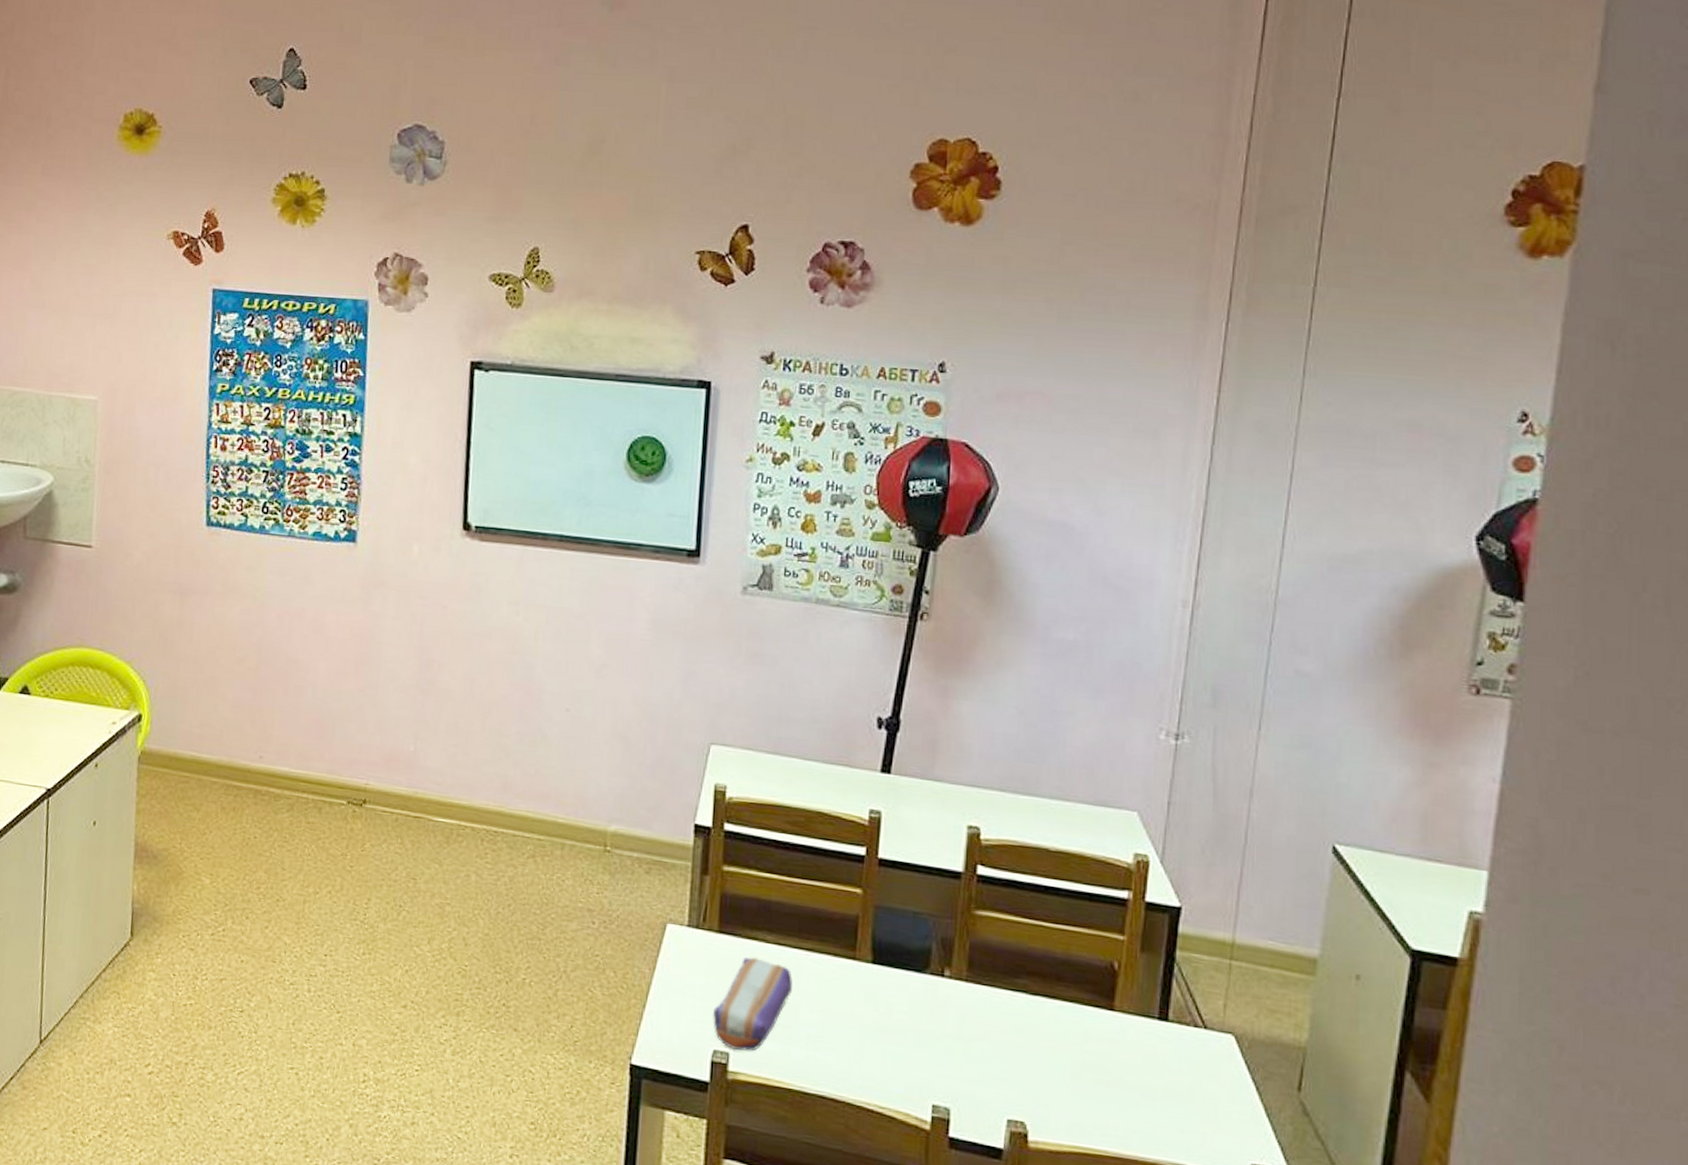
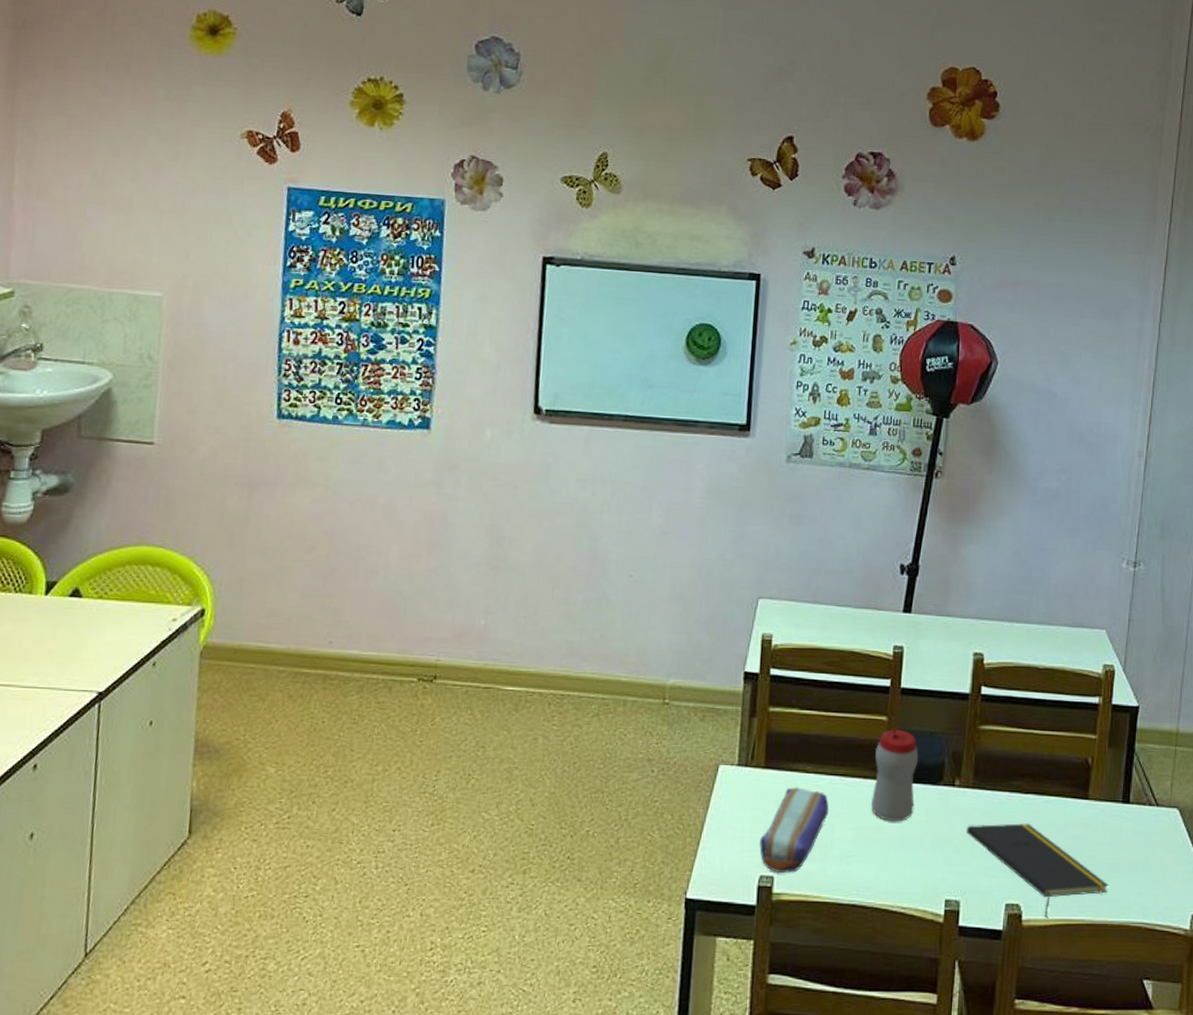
sippy cup: none [843,902,900,1011] -> present [871,727,919,822]
notepad: none [958,1023,1140,1140] -> present [966,823,1109,916]

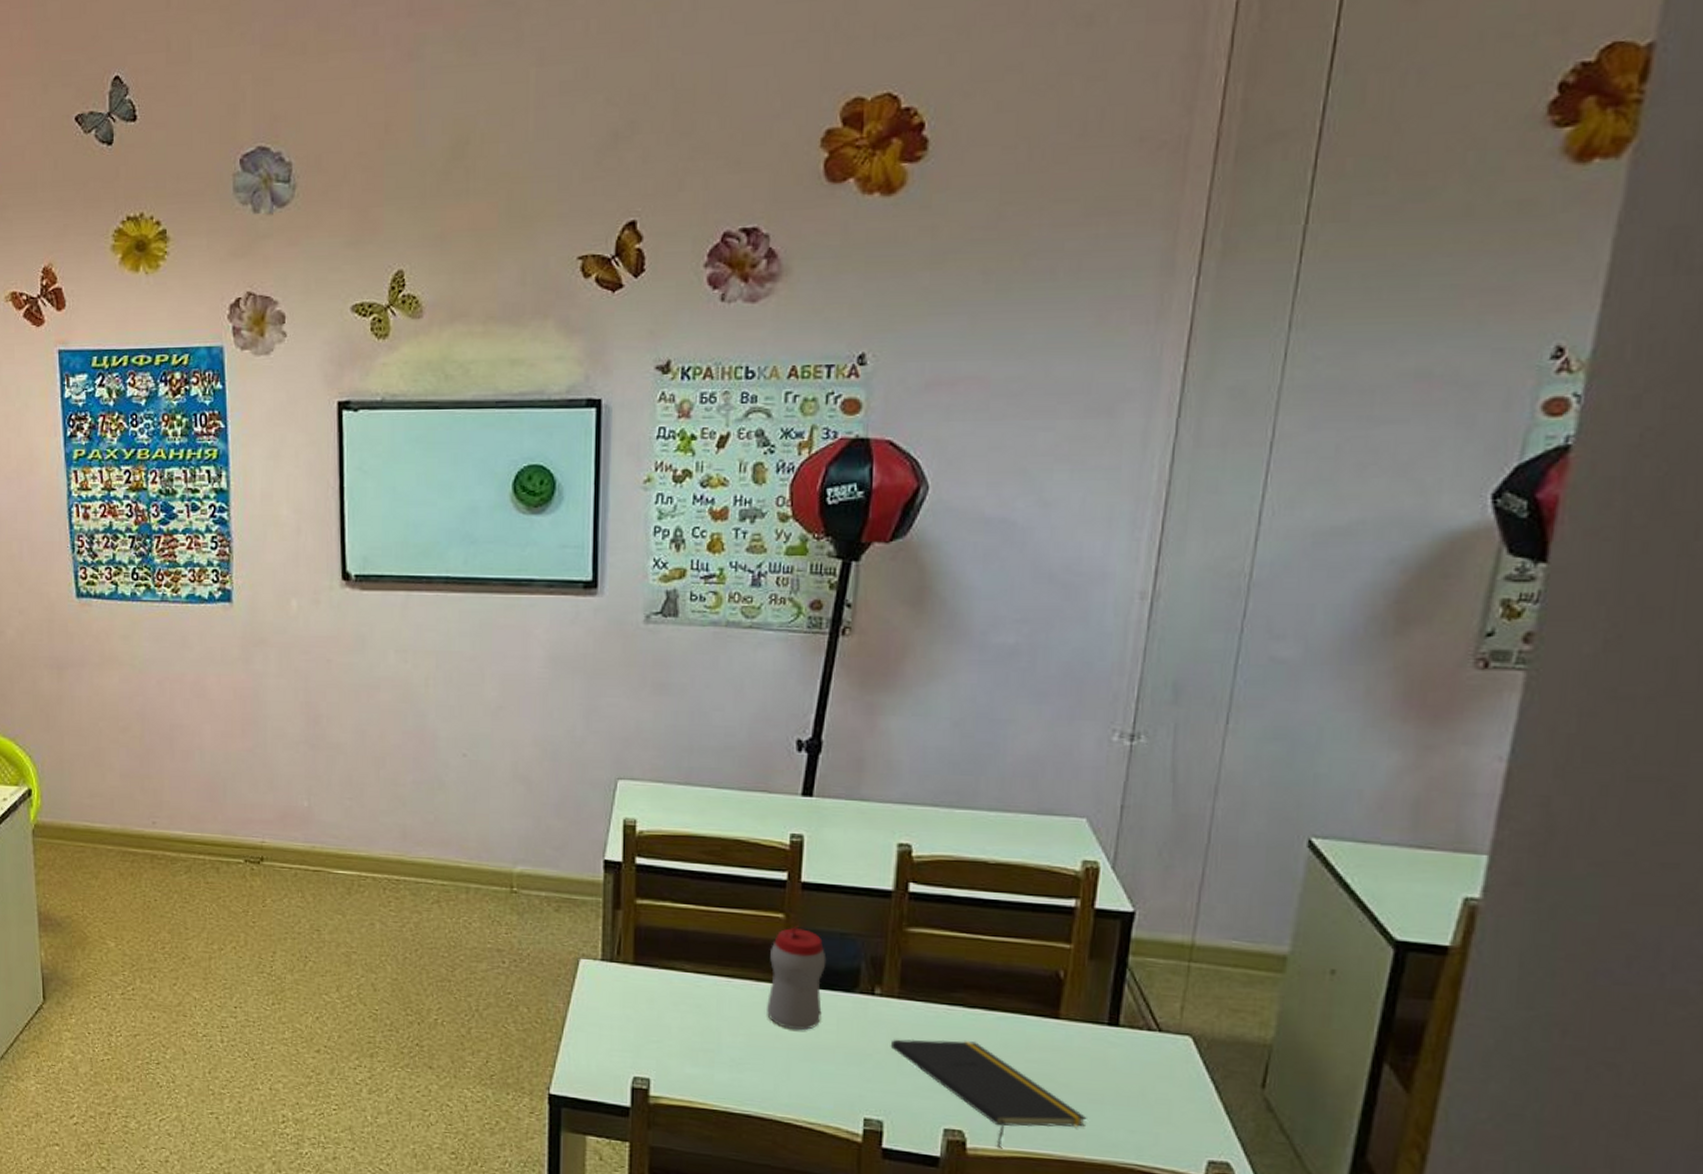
pencil case: present [759,787,829,873] -> none [632,986,713,1077]

